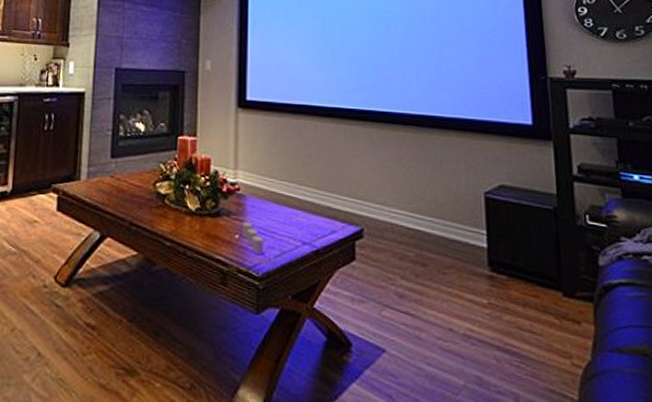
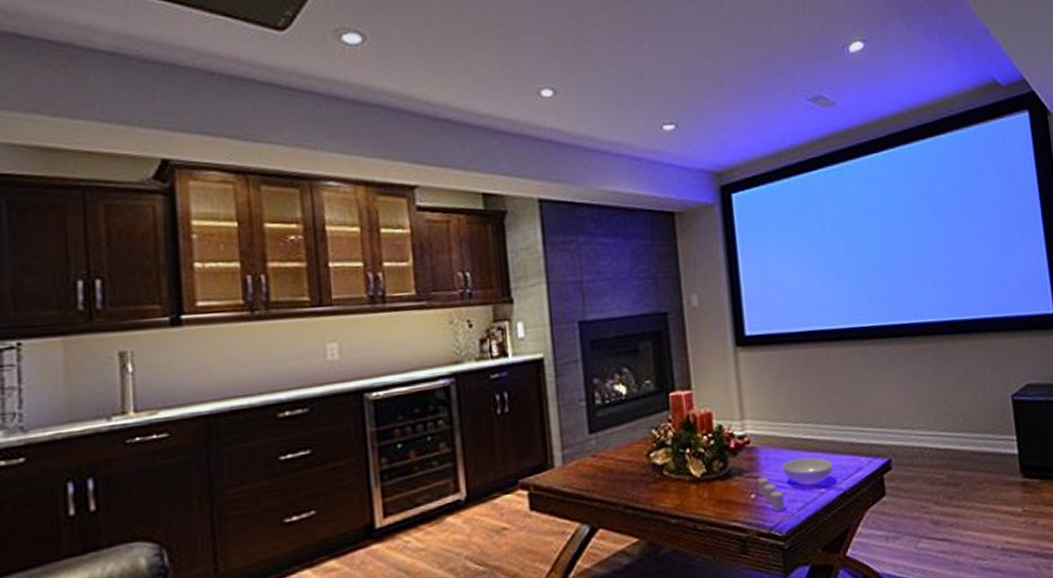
bowl: none [264,211,310,238] -> present [781,457,833,486]

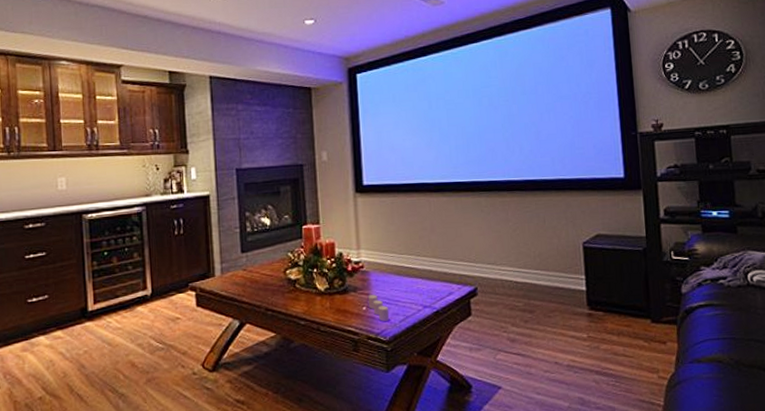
bowl: present [781,457,833,486] -> none [388,281,430,304]

